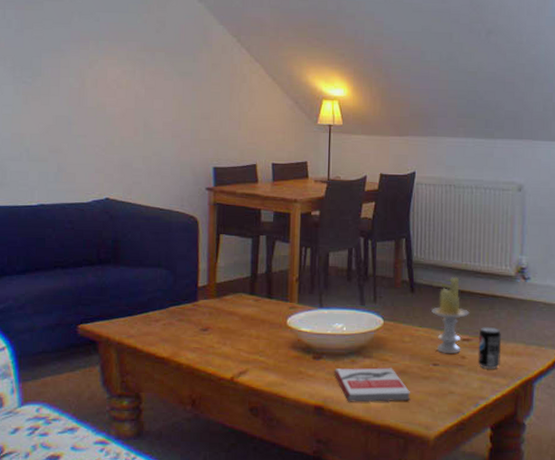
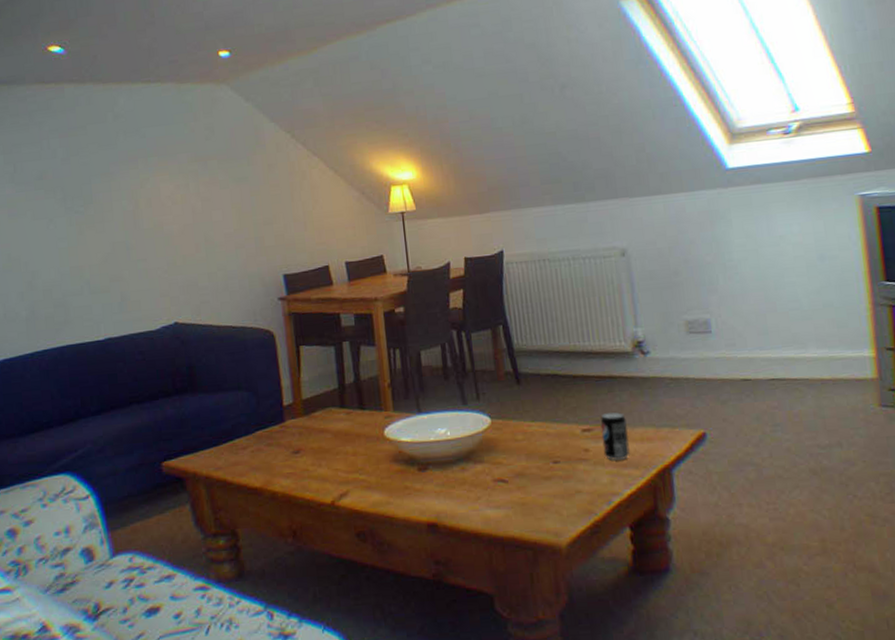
book: present [333,367,411,403] -> none [443,470,534,515]
candle: present [432,276,470,354] -> none [543,360,587,449]

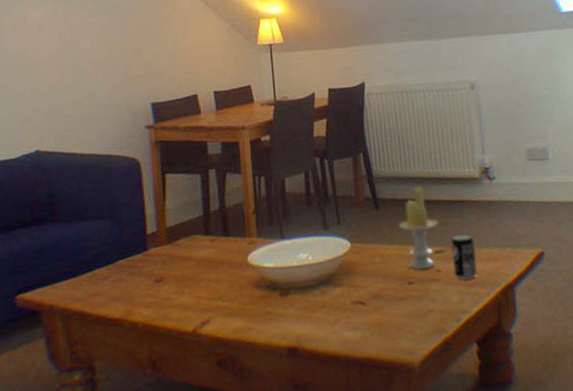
candle: none [543,360,587,449] -> present [399,186,439,271]

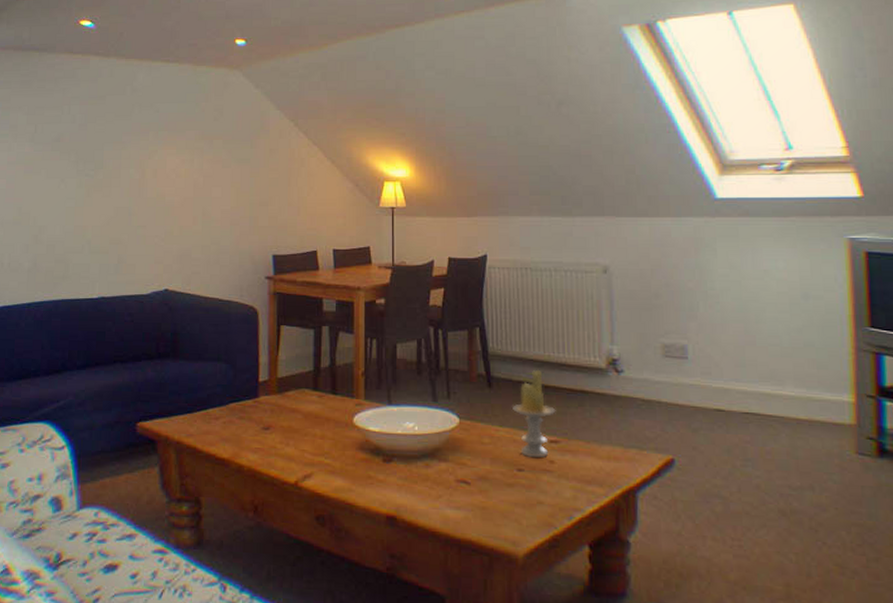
beverage can: present [451,234,477,280] -> none [568,427,596,476]

